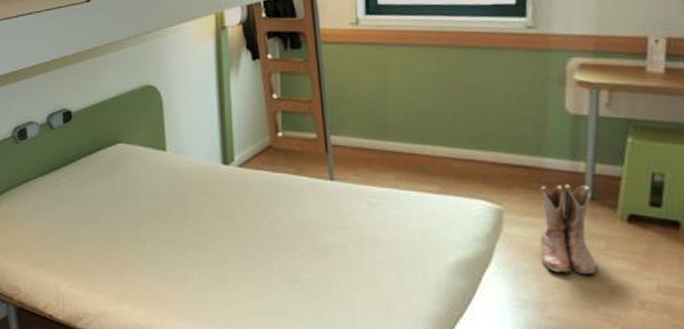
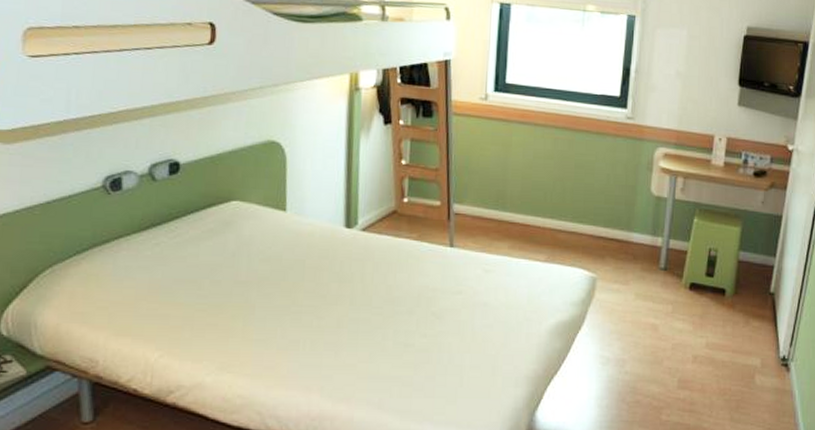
boots: present [540,184,597,274] -> none [623,256,665,334]

